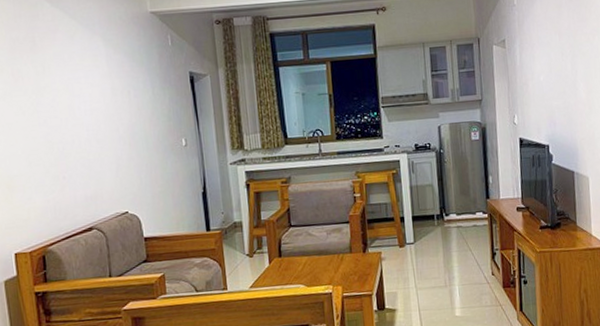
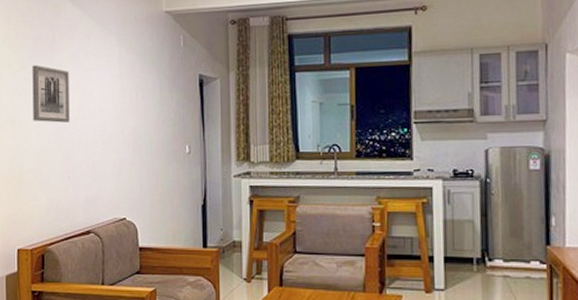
wall art: none [12,67,60,125] -> present [32,65,70,123]

